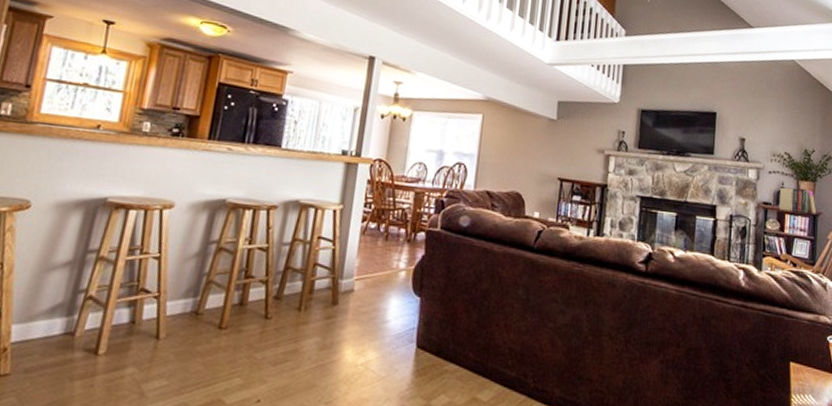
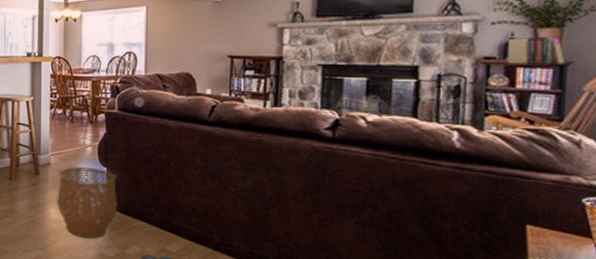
basket: none [354,295,431,388] -> present [56,166,118,239]

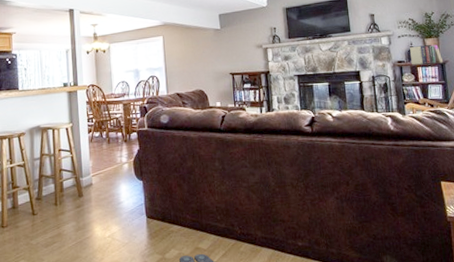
basket: present [56,166,118,239] -> none [100,182,155,251]

